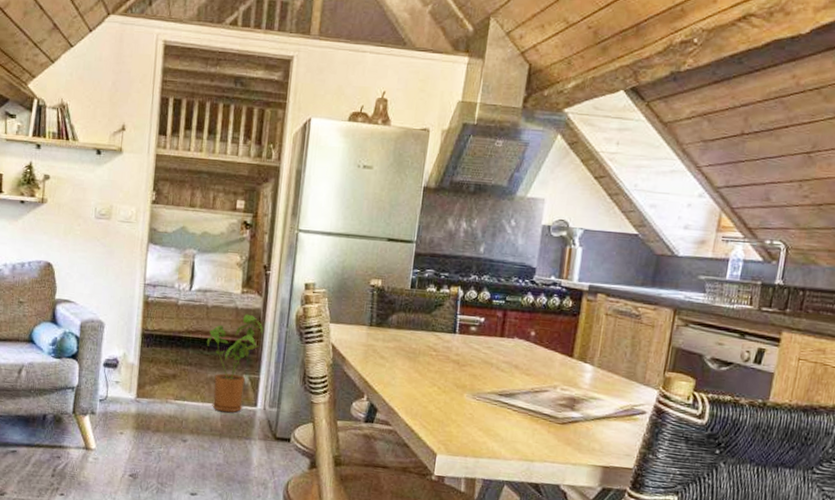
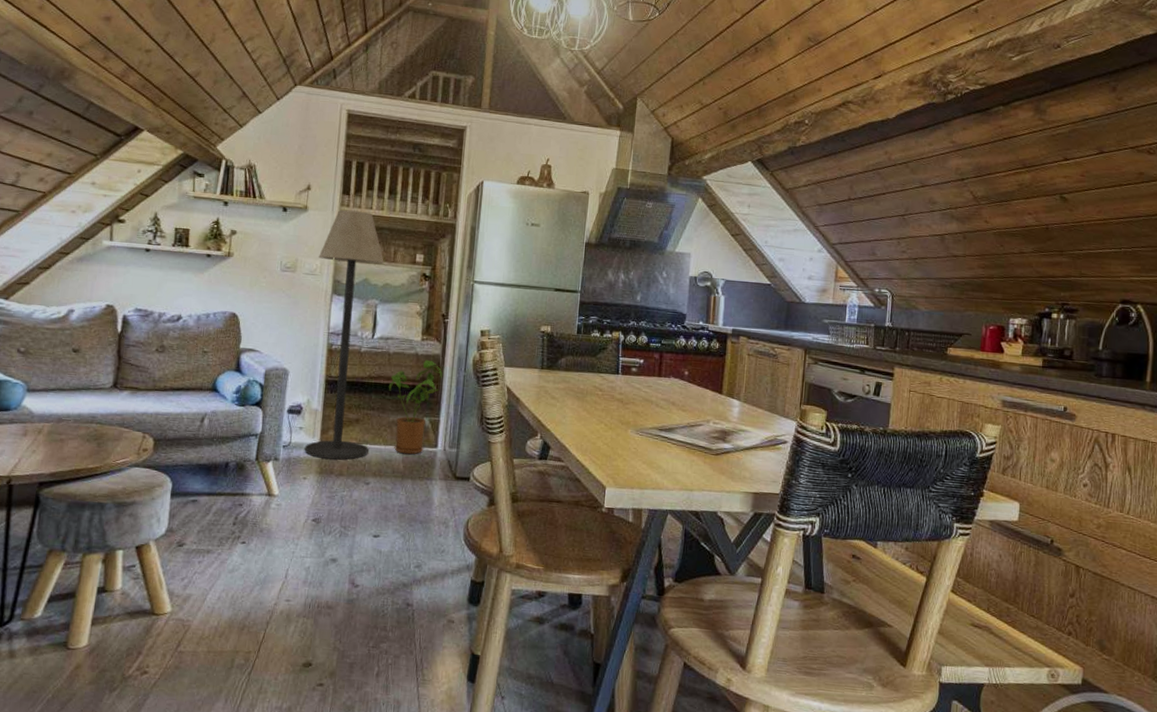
floor lamp: none [120,151,204,416] -> present [304,209,385,460]

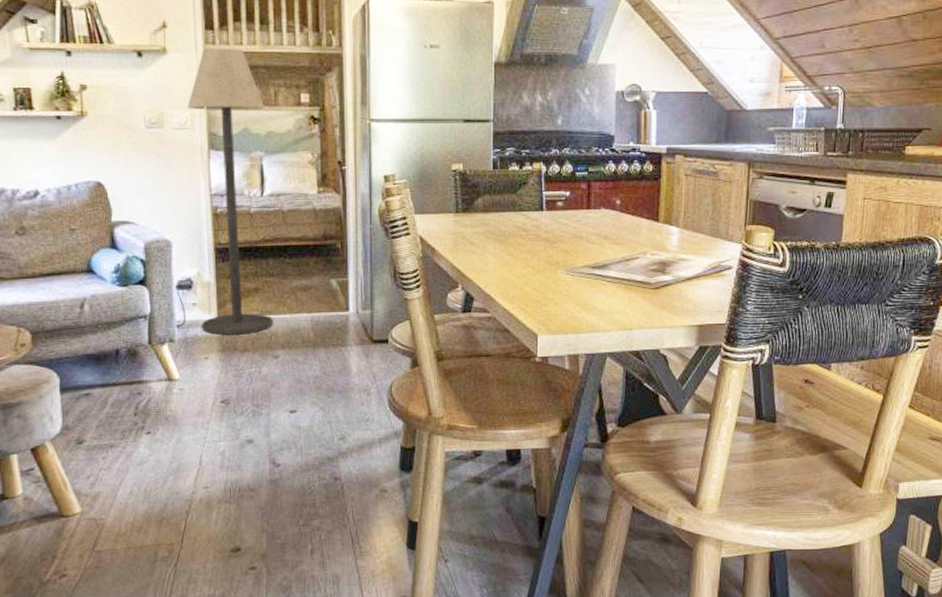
house plant: present [388,359,442,455] -> none [286,214,346,321]

